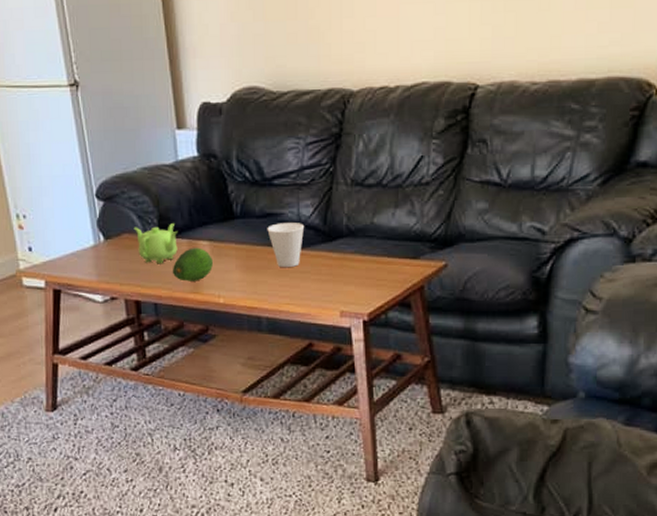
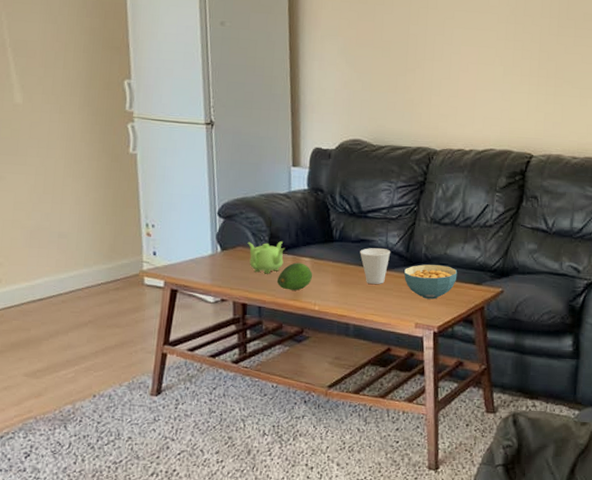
cereal bowl: none [322,238,389,281] -> present [403,264,458,299]

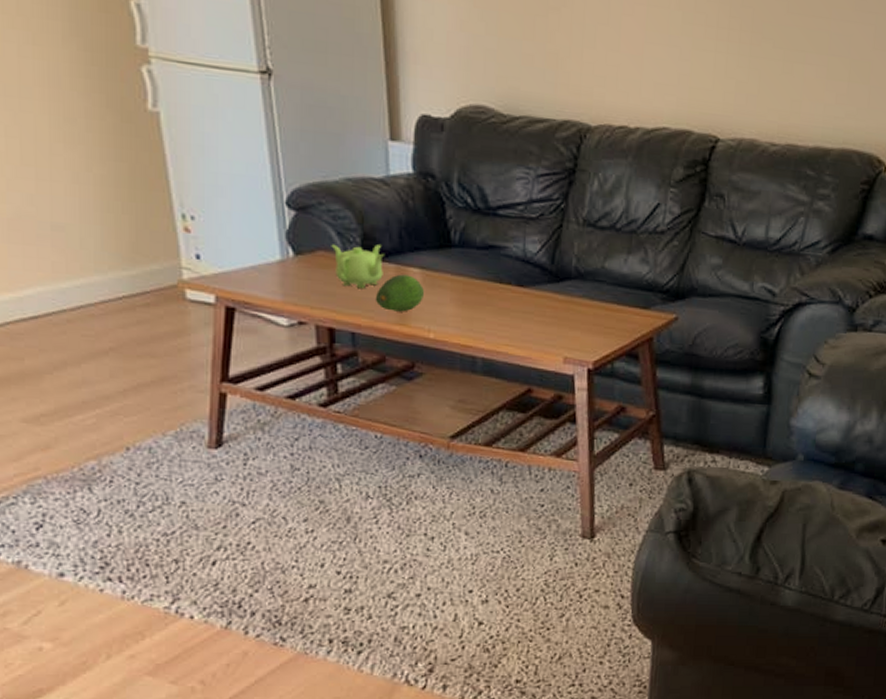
cup: present [360,248,390,285] -> none [488,257,529,307]
cereal bowl: present [403,264,458,299] -> none [547,281,619,327]

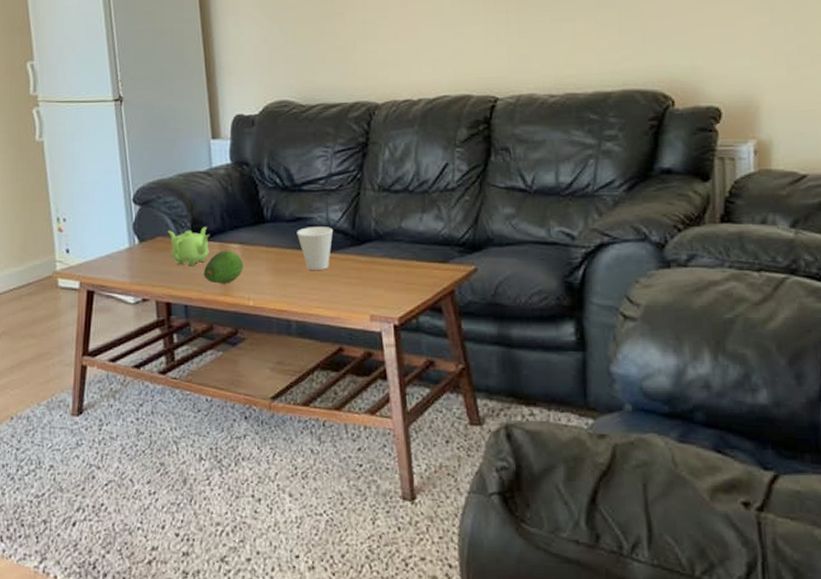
cup: none [488,257,529,307] -> present [297,227,333,271]

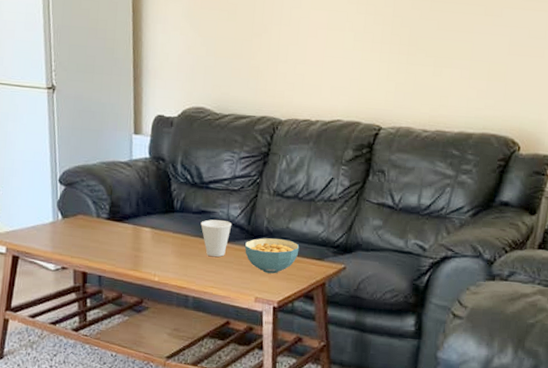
teapot: present [167,227,209,267] -> none [88,210,125,244]
fruit: present [203,250,244,284] -> none [117,232,153,261]
cereal bowl: none [350,242,417,285] -> present [244,238,300,274]

